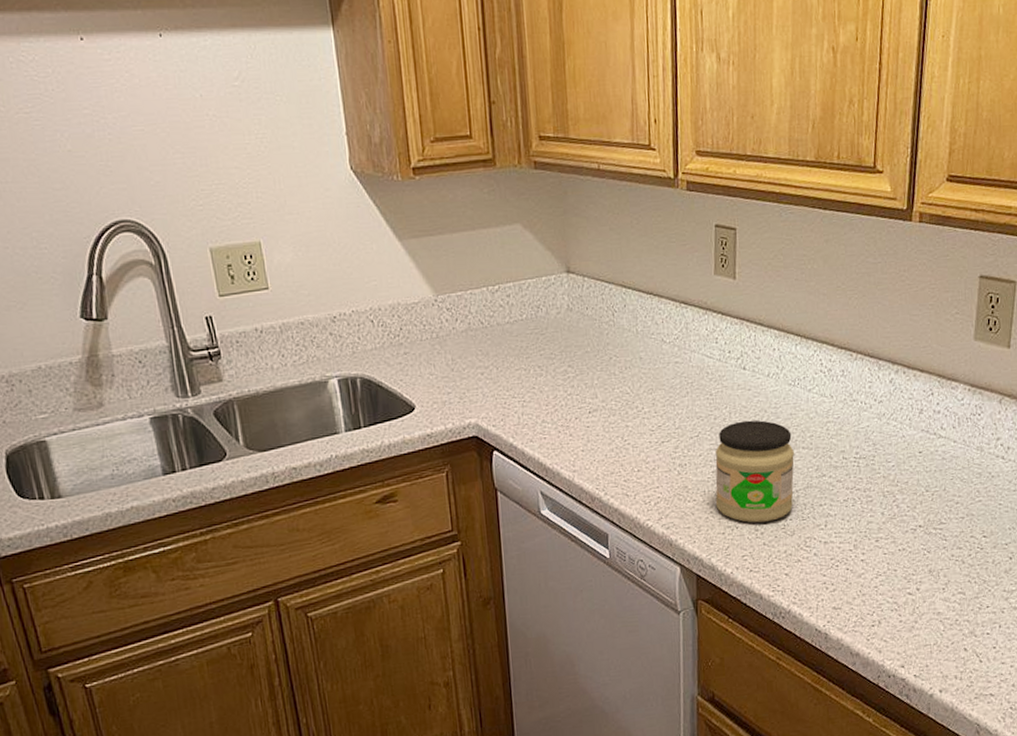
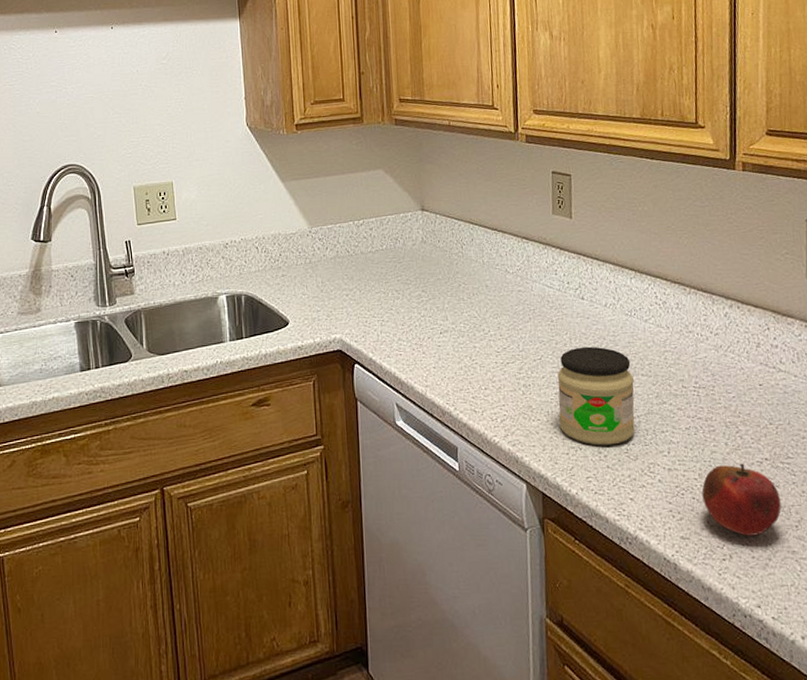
fruit: none [856,531,931,602] -> present [701,463,782,536]

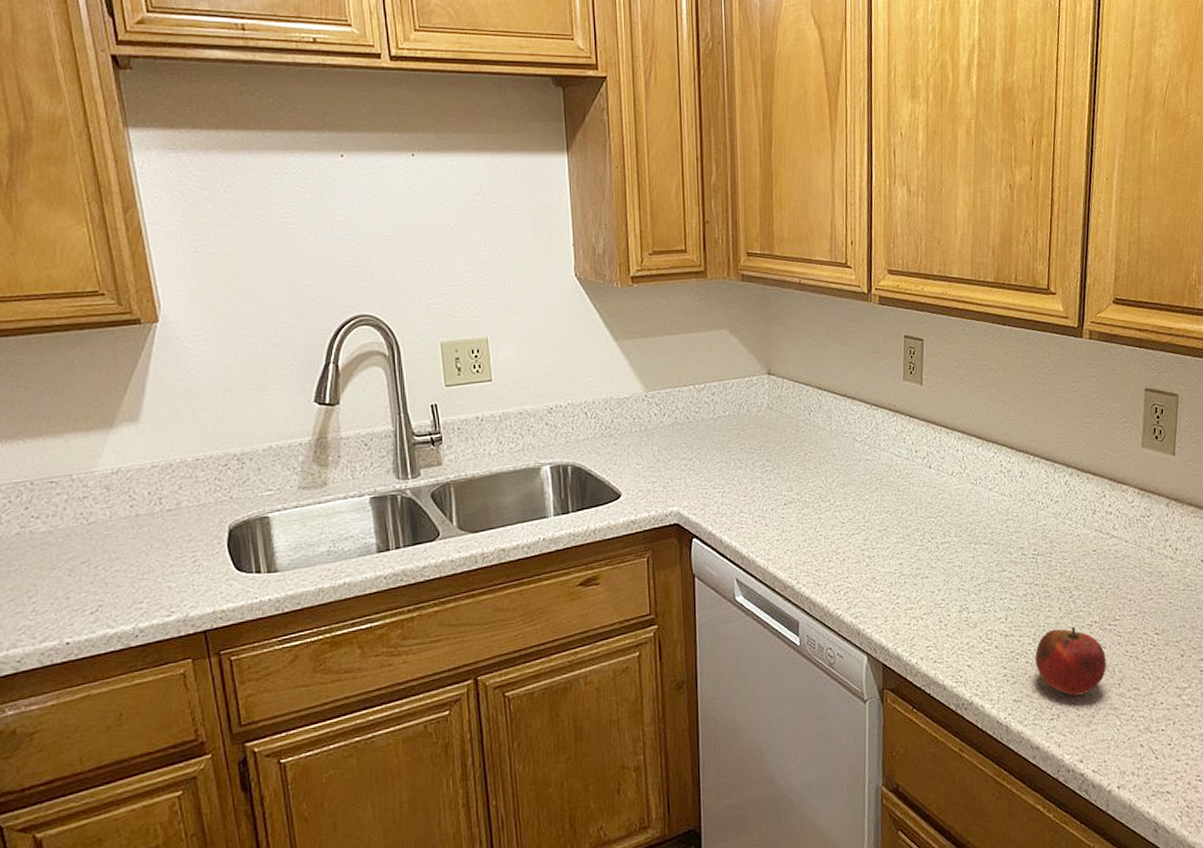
jar: present [558,346,635,445] -> none [901,516,976,615]

